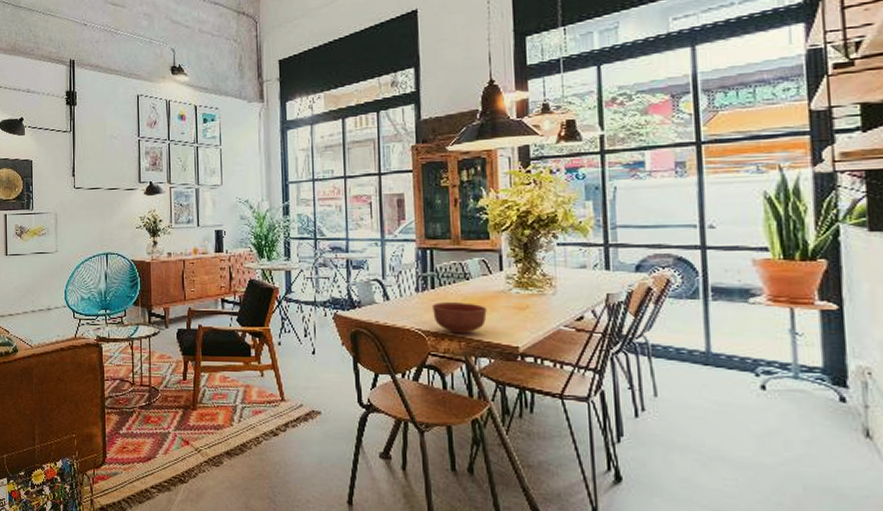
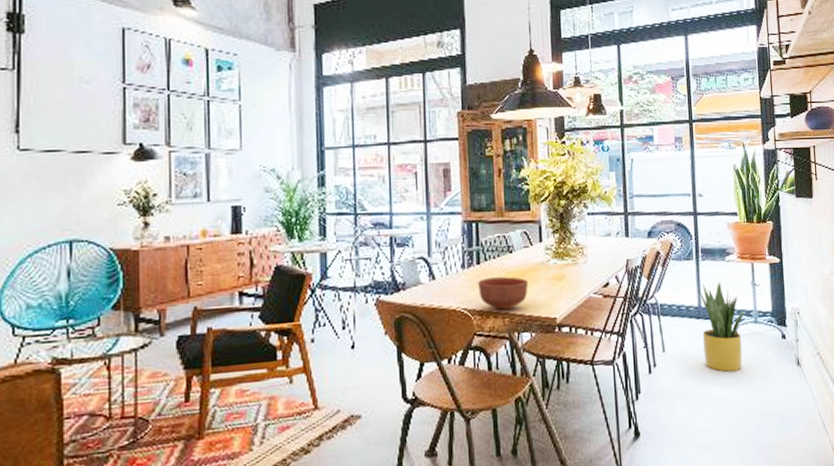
planter: none [706,326,782,432] -> present [698,281,747,372]

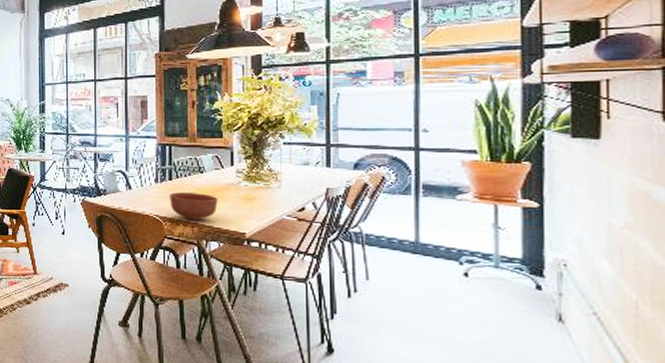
planter: present [698,281,747,372] -> none [416,219,484,314]

